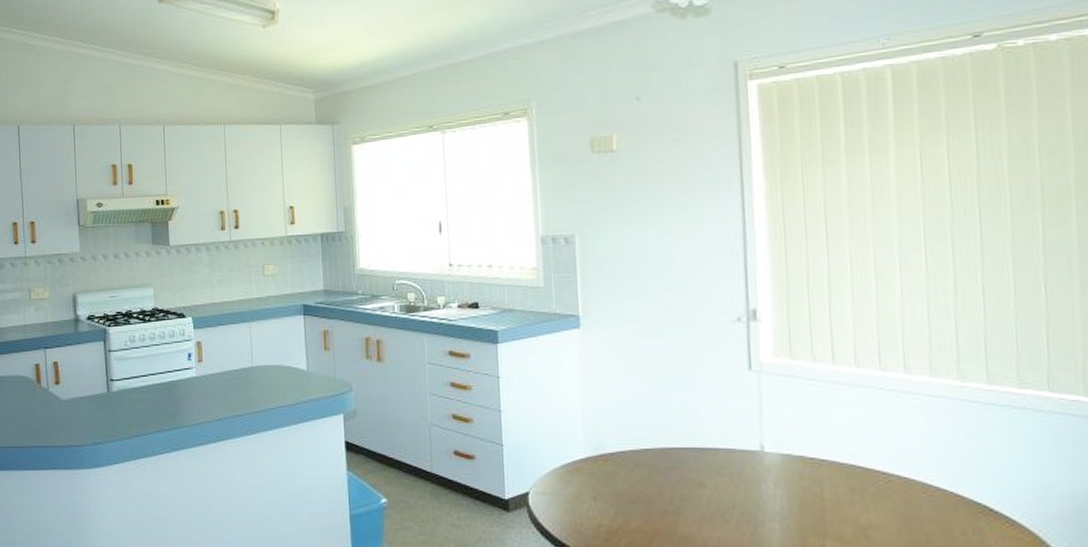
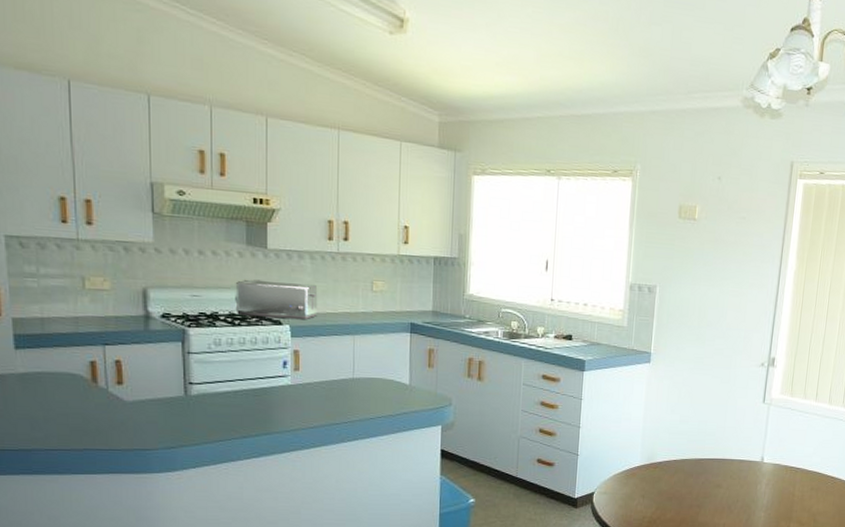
toaster: none [146,275,216,312] -> present [237,279,318,320]

